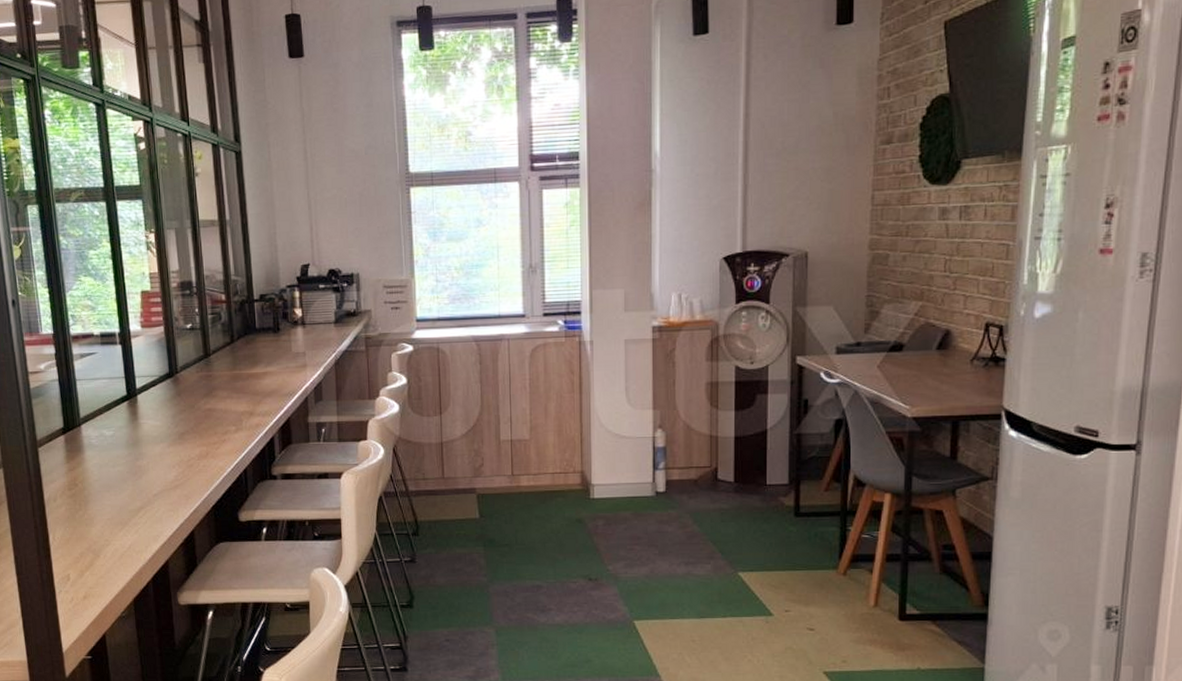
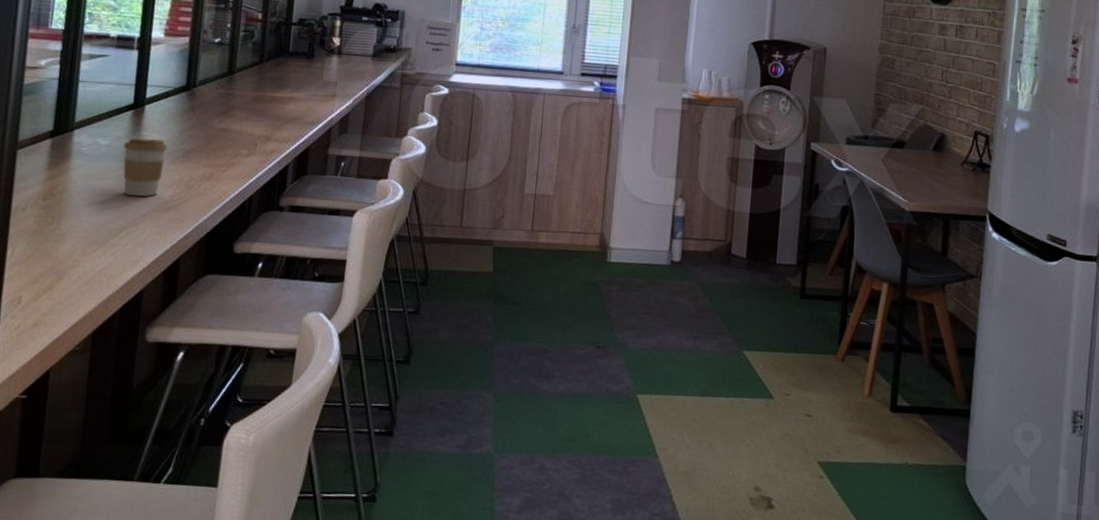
coffee cup: none [126,426,165,479] -> present [123,138,168,197]

